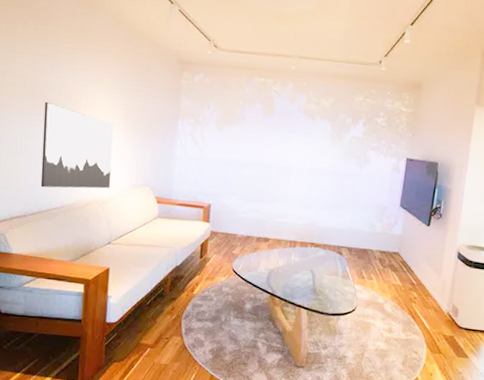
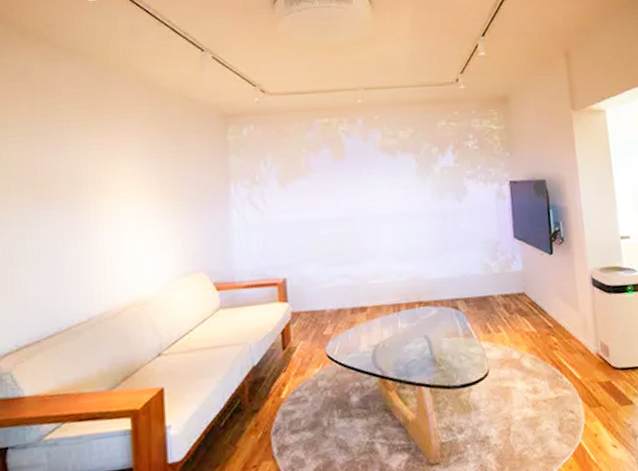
wall art: present [40,101,114,189] -> none [52,189,152,300]

